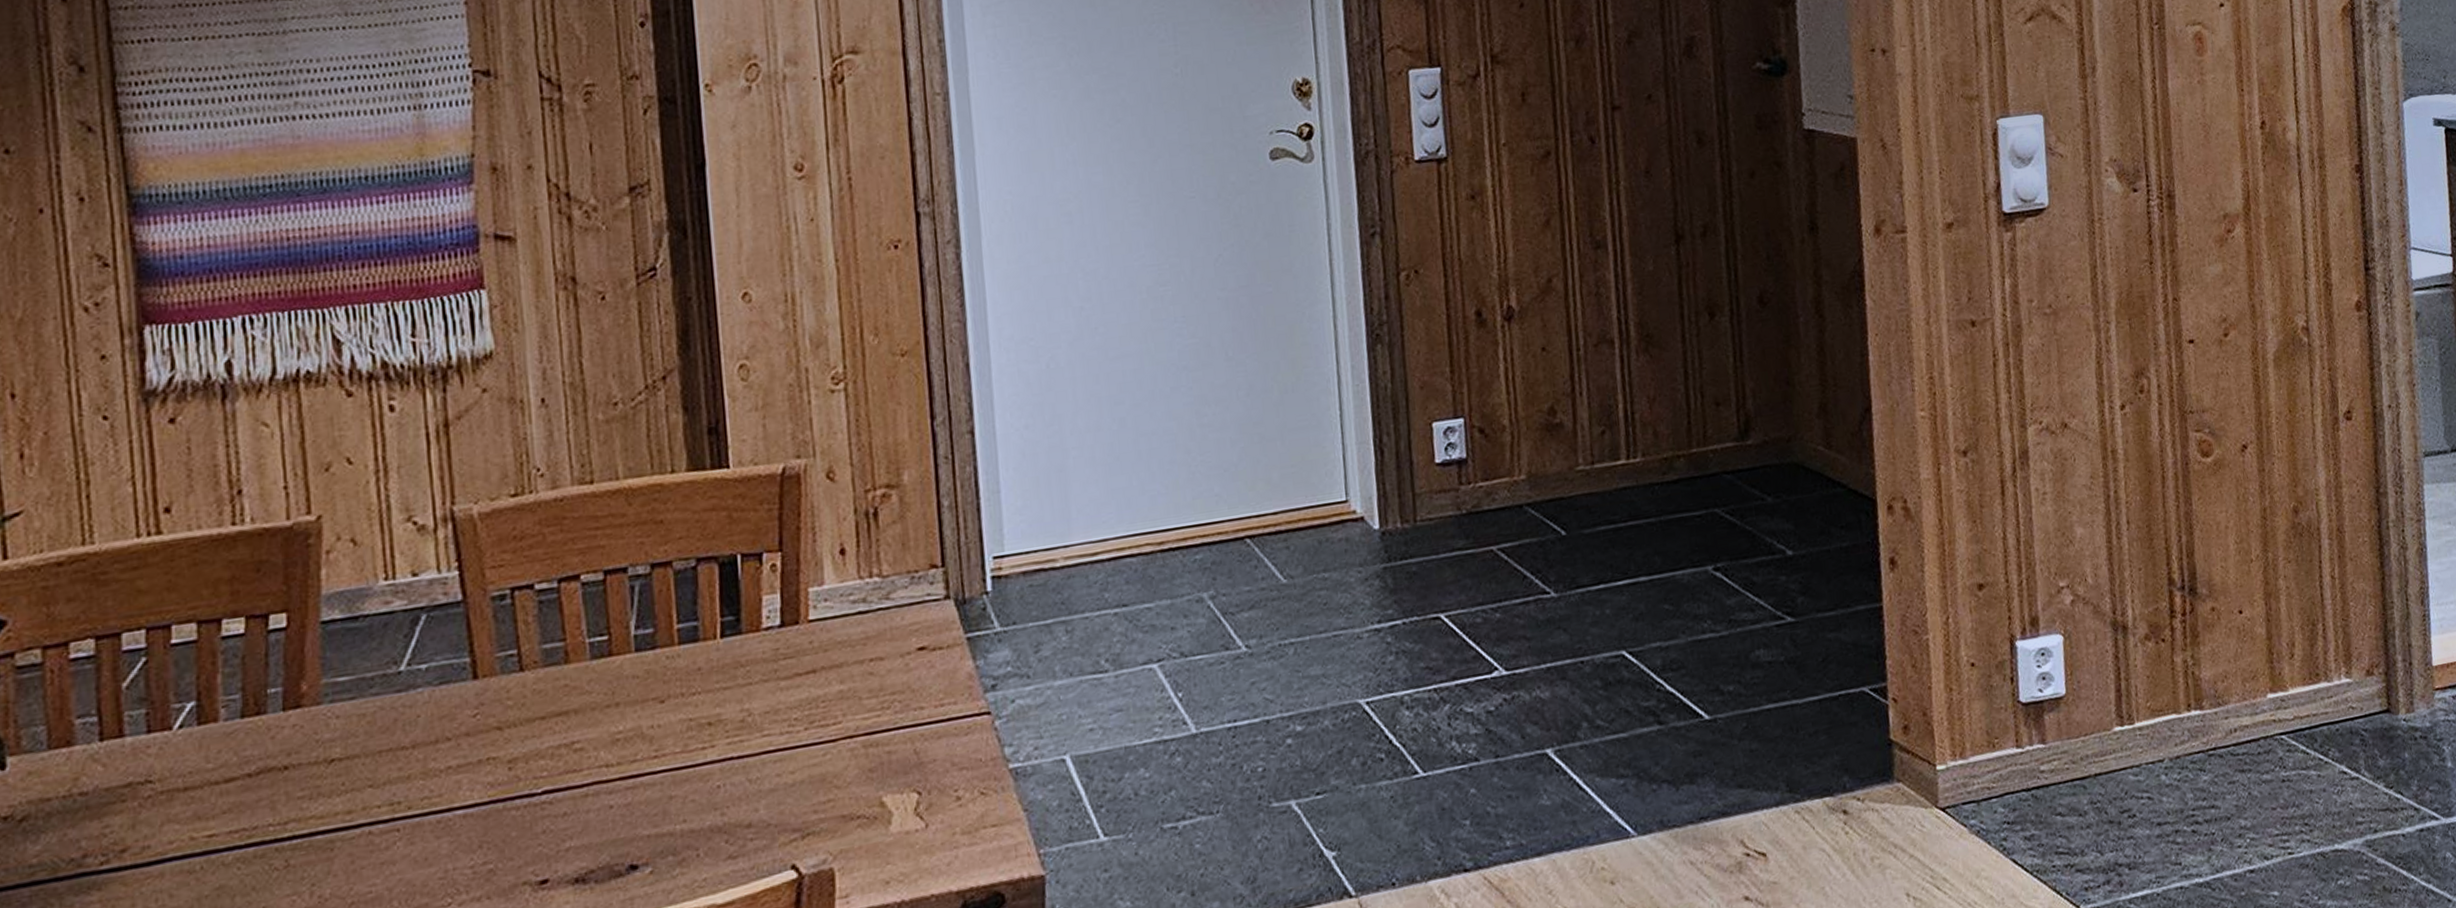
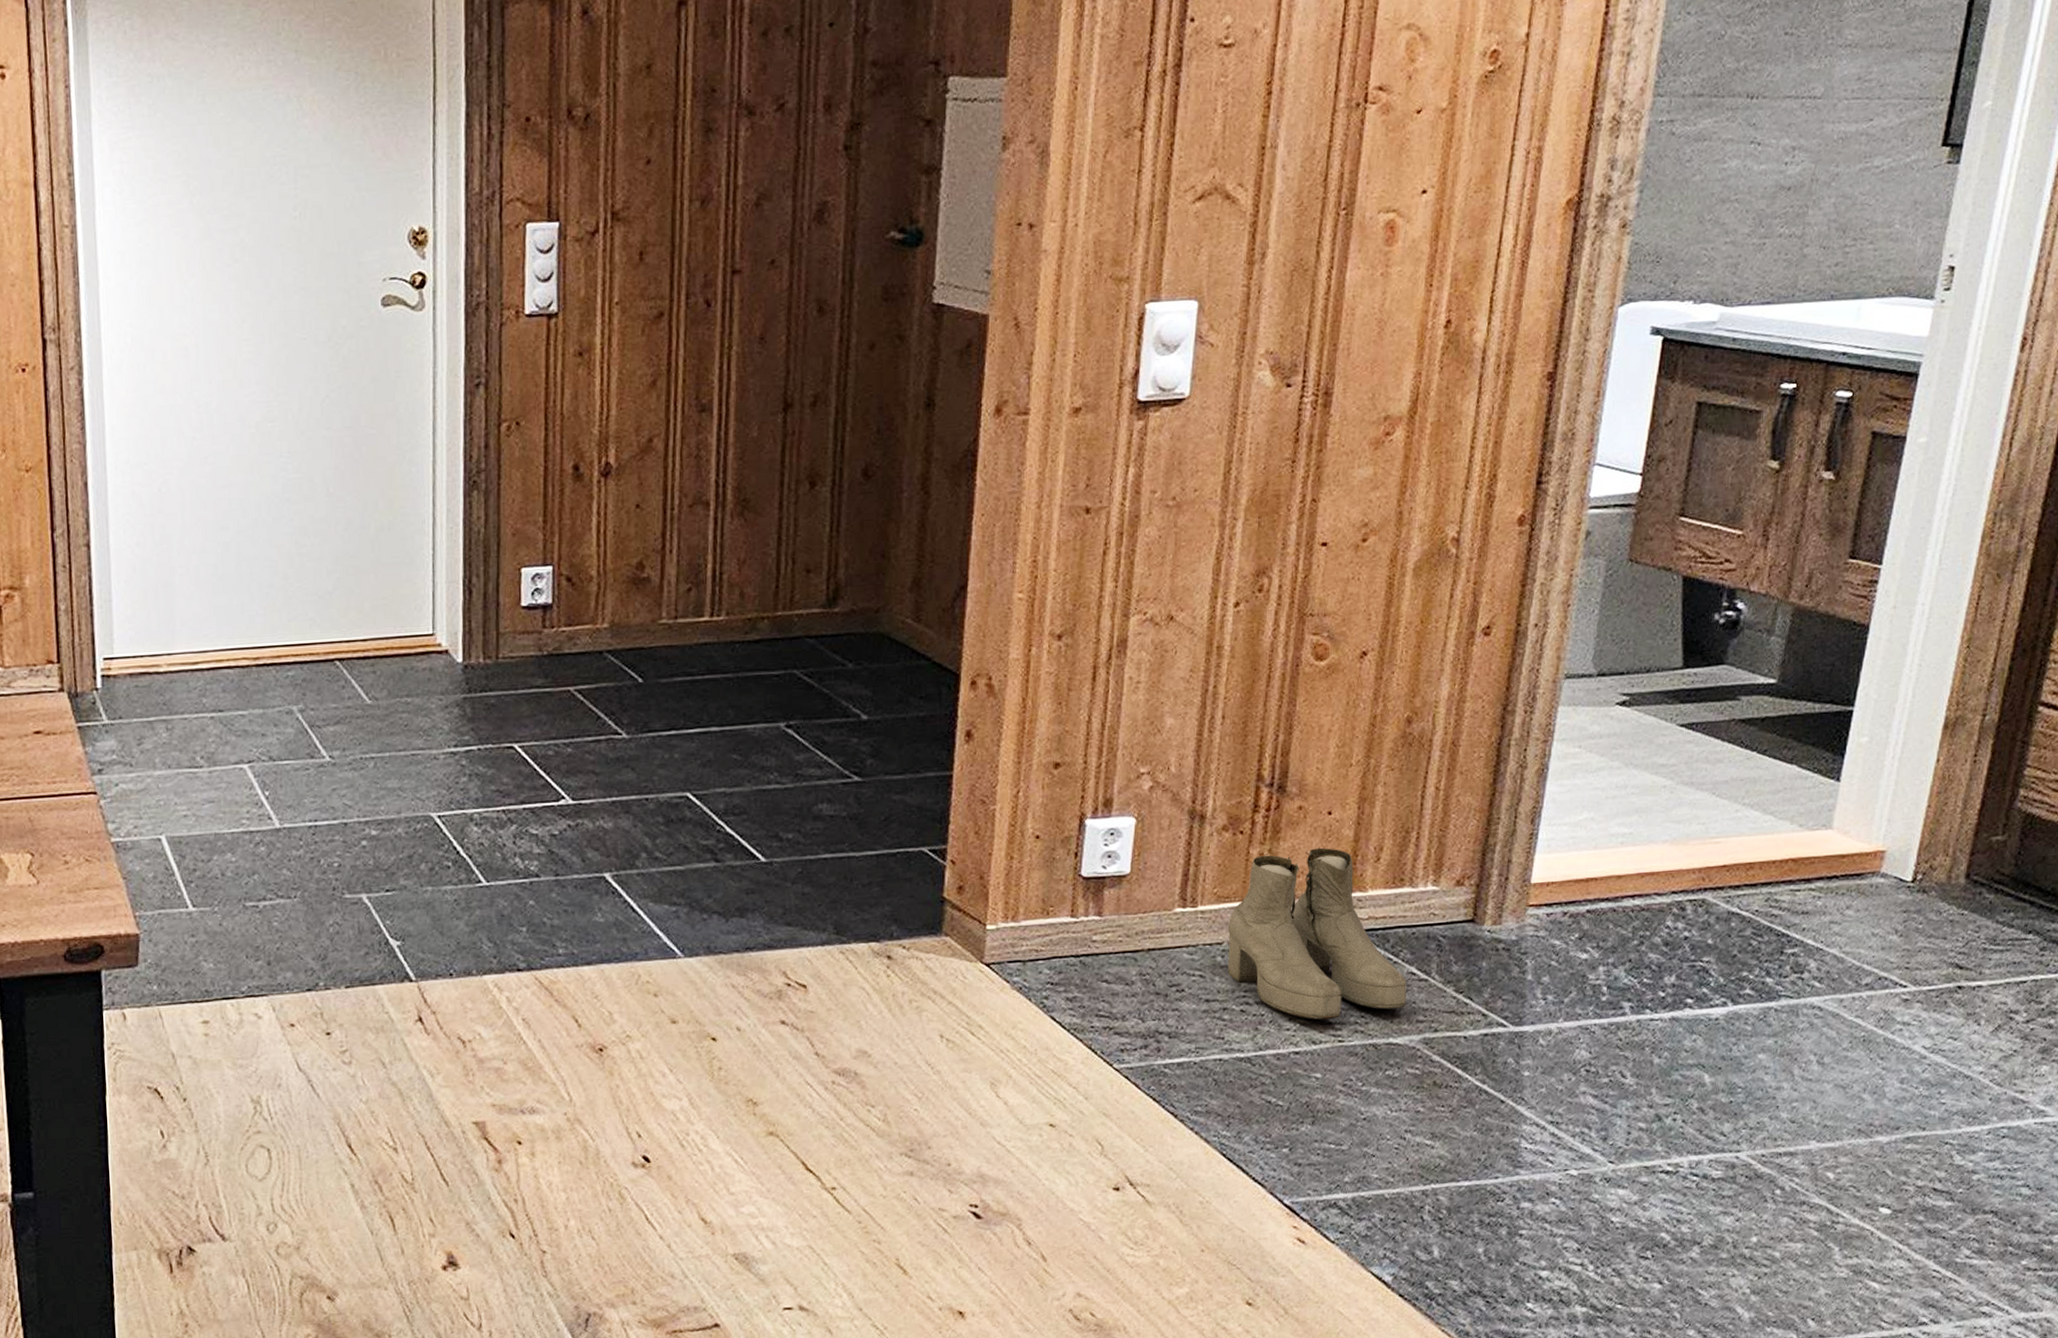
boots: none [2165,648,2344,834] -> present [1228,847,1407,1021]

